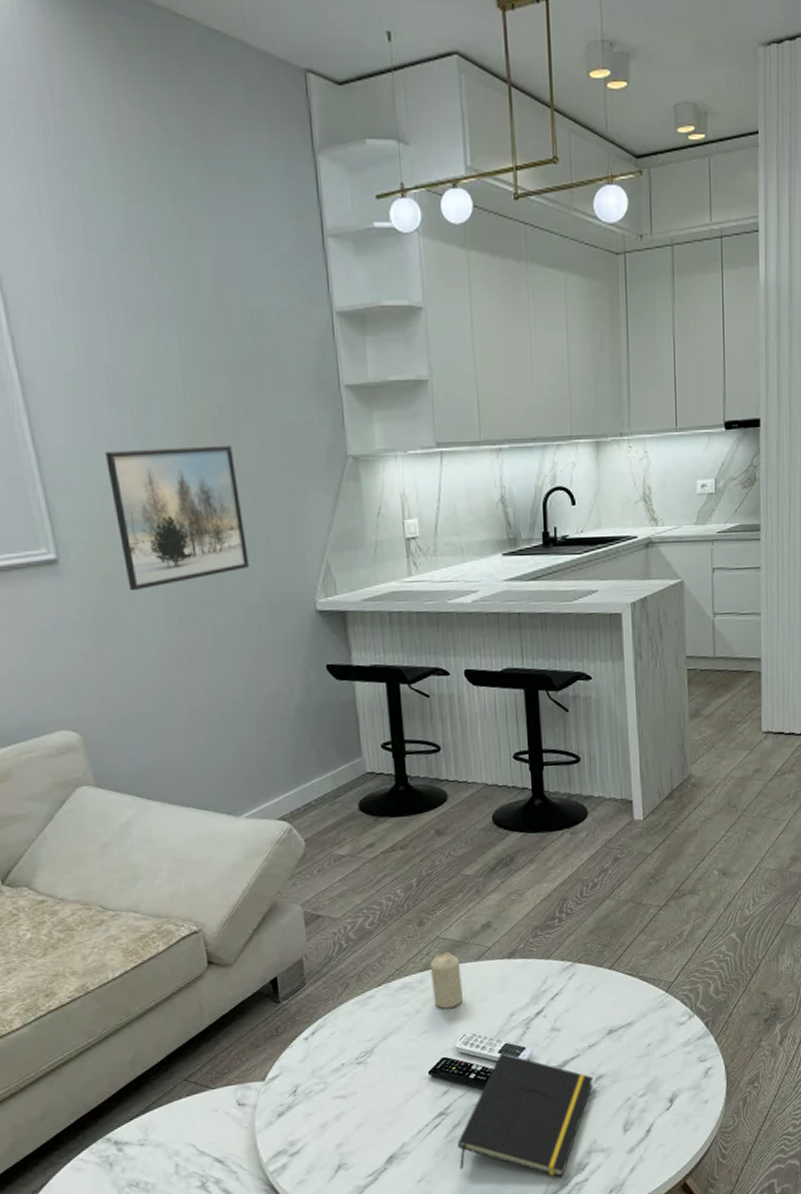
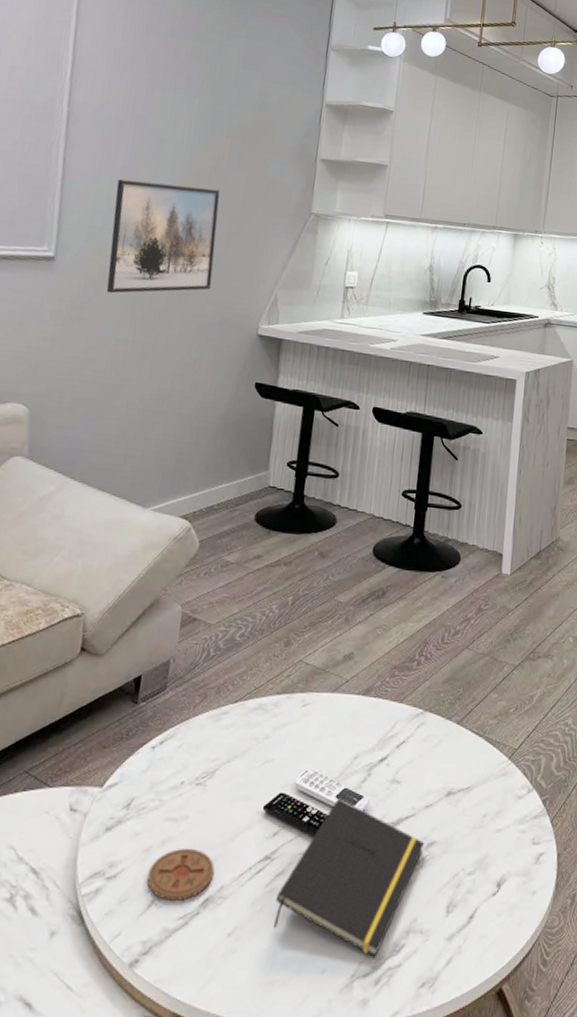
coaster: none [328,1117,393,1164] -> present [146,848,215,901]
candle: present [429,951,463,1009] -> none [284,677,317,739]

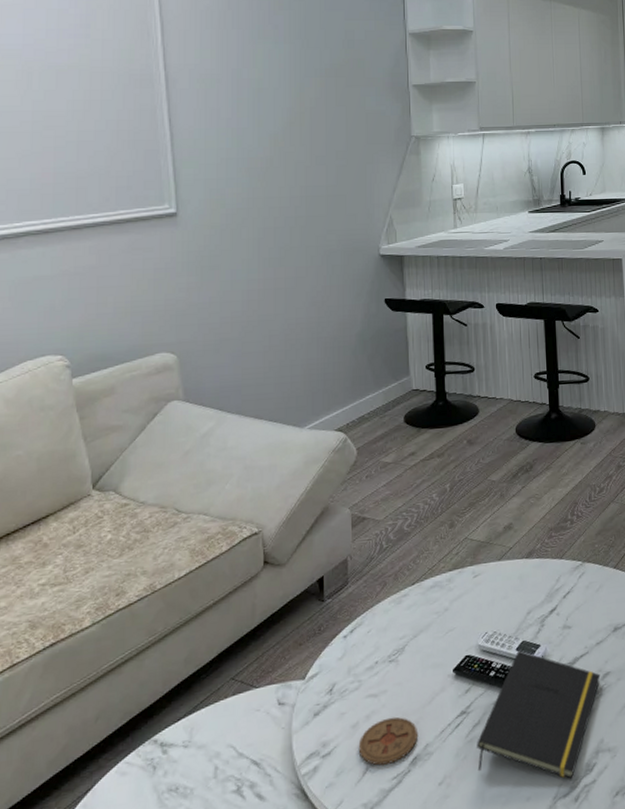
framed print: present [106,179,220,294] -> none [225,127,329,239]

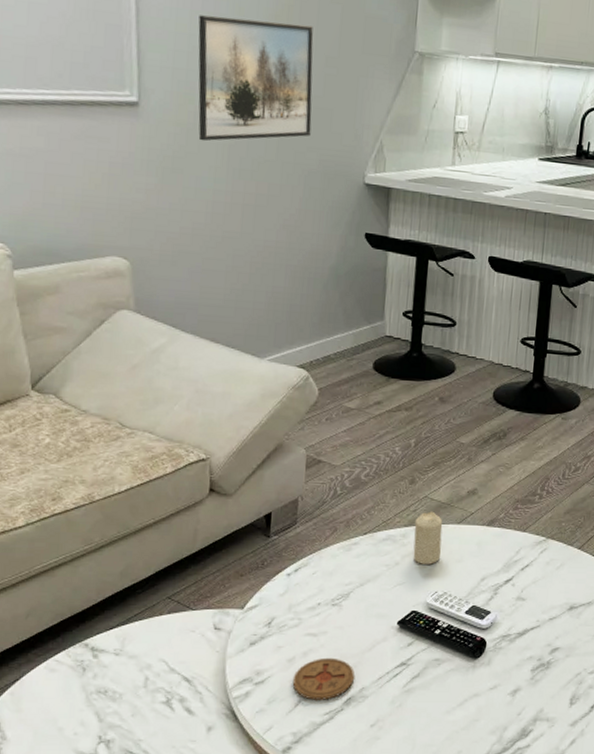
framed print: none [225,127,329,239] -> present [198,15,314,142]
candle: none [458,551,486,607] -> present [413,511,443,565]
notepad: present [477,650,601,779] -> none [411,614,549,740]

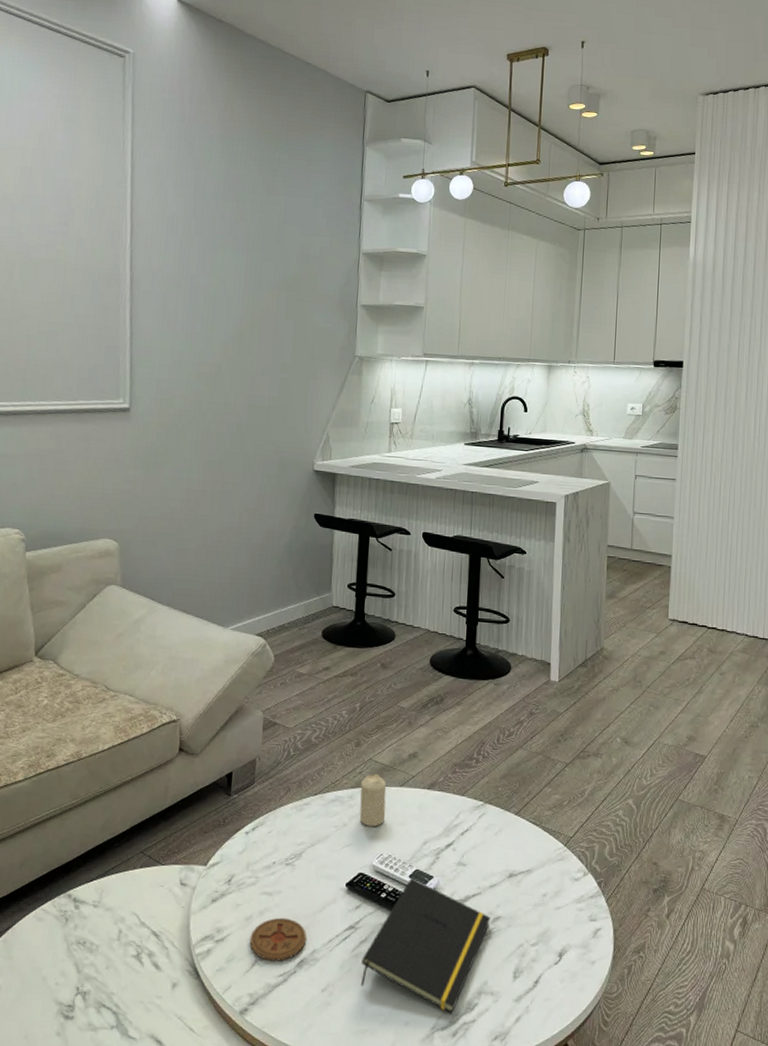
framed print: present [198,15,314,142] -> none [176,335,271,439]
notepad: none [411,614,549,740] -> present [360,878,491,1013]

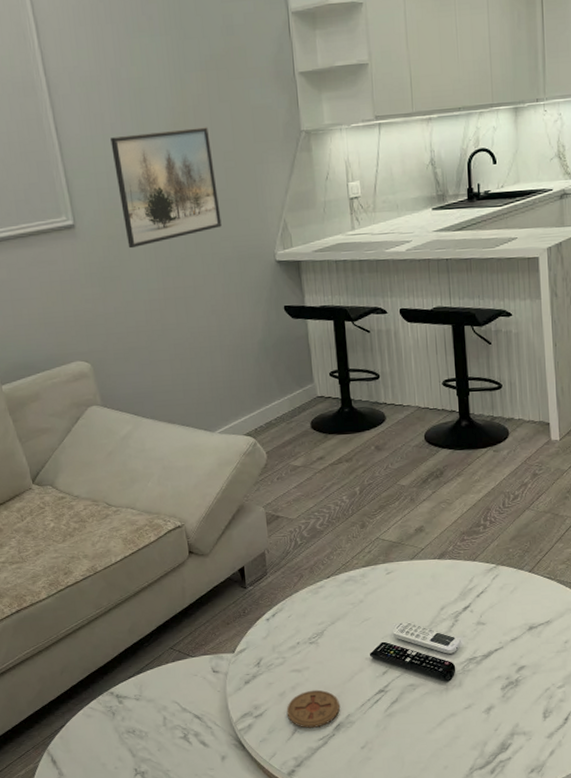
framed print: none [176,335,271,439] -> present [110,127,222,249]
candle: present [359,773,387,827] -> none [371,551,399,600]
notepad: present [360,878,491,1013] -> none [395,641,516,754]

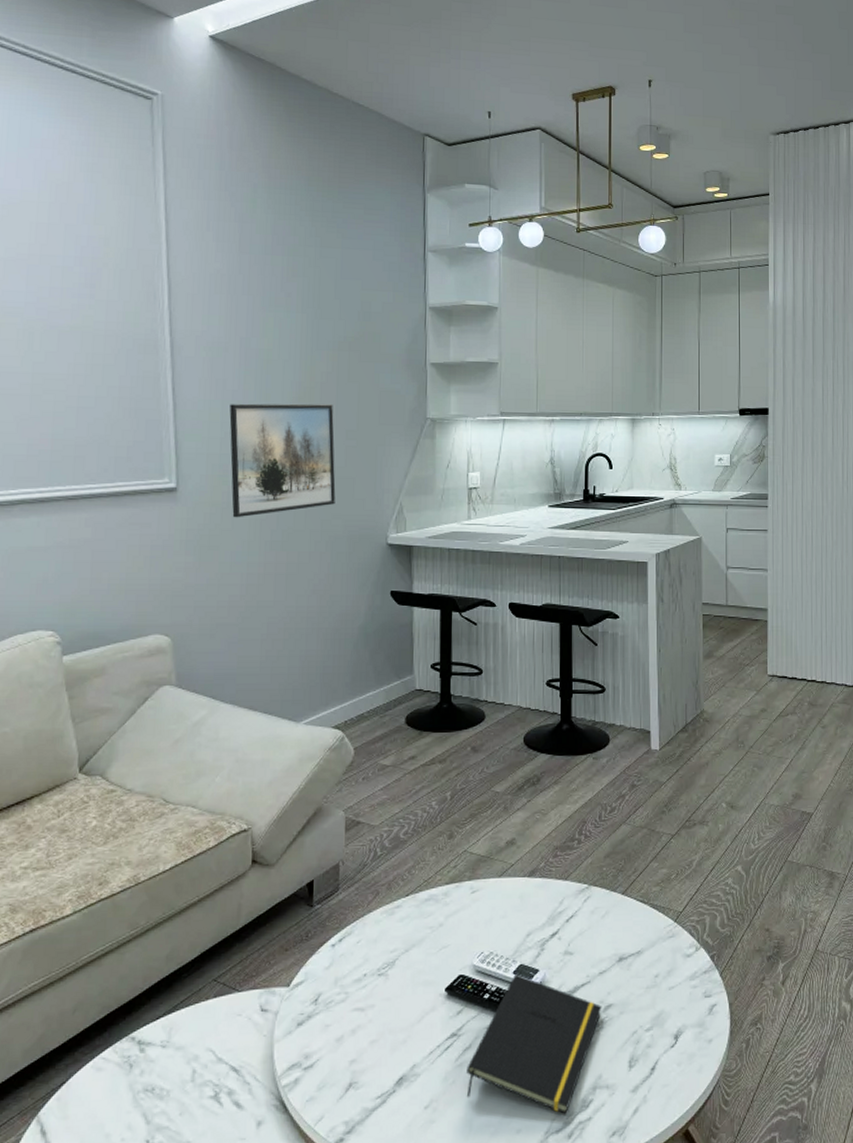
coaster: present [286,689,340,728] -> none [342,1033,405,1083]
notepad: none [395,641,516,754] -> present [466,974,602,1114]

